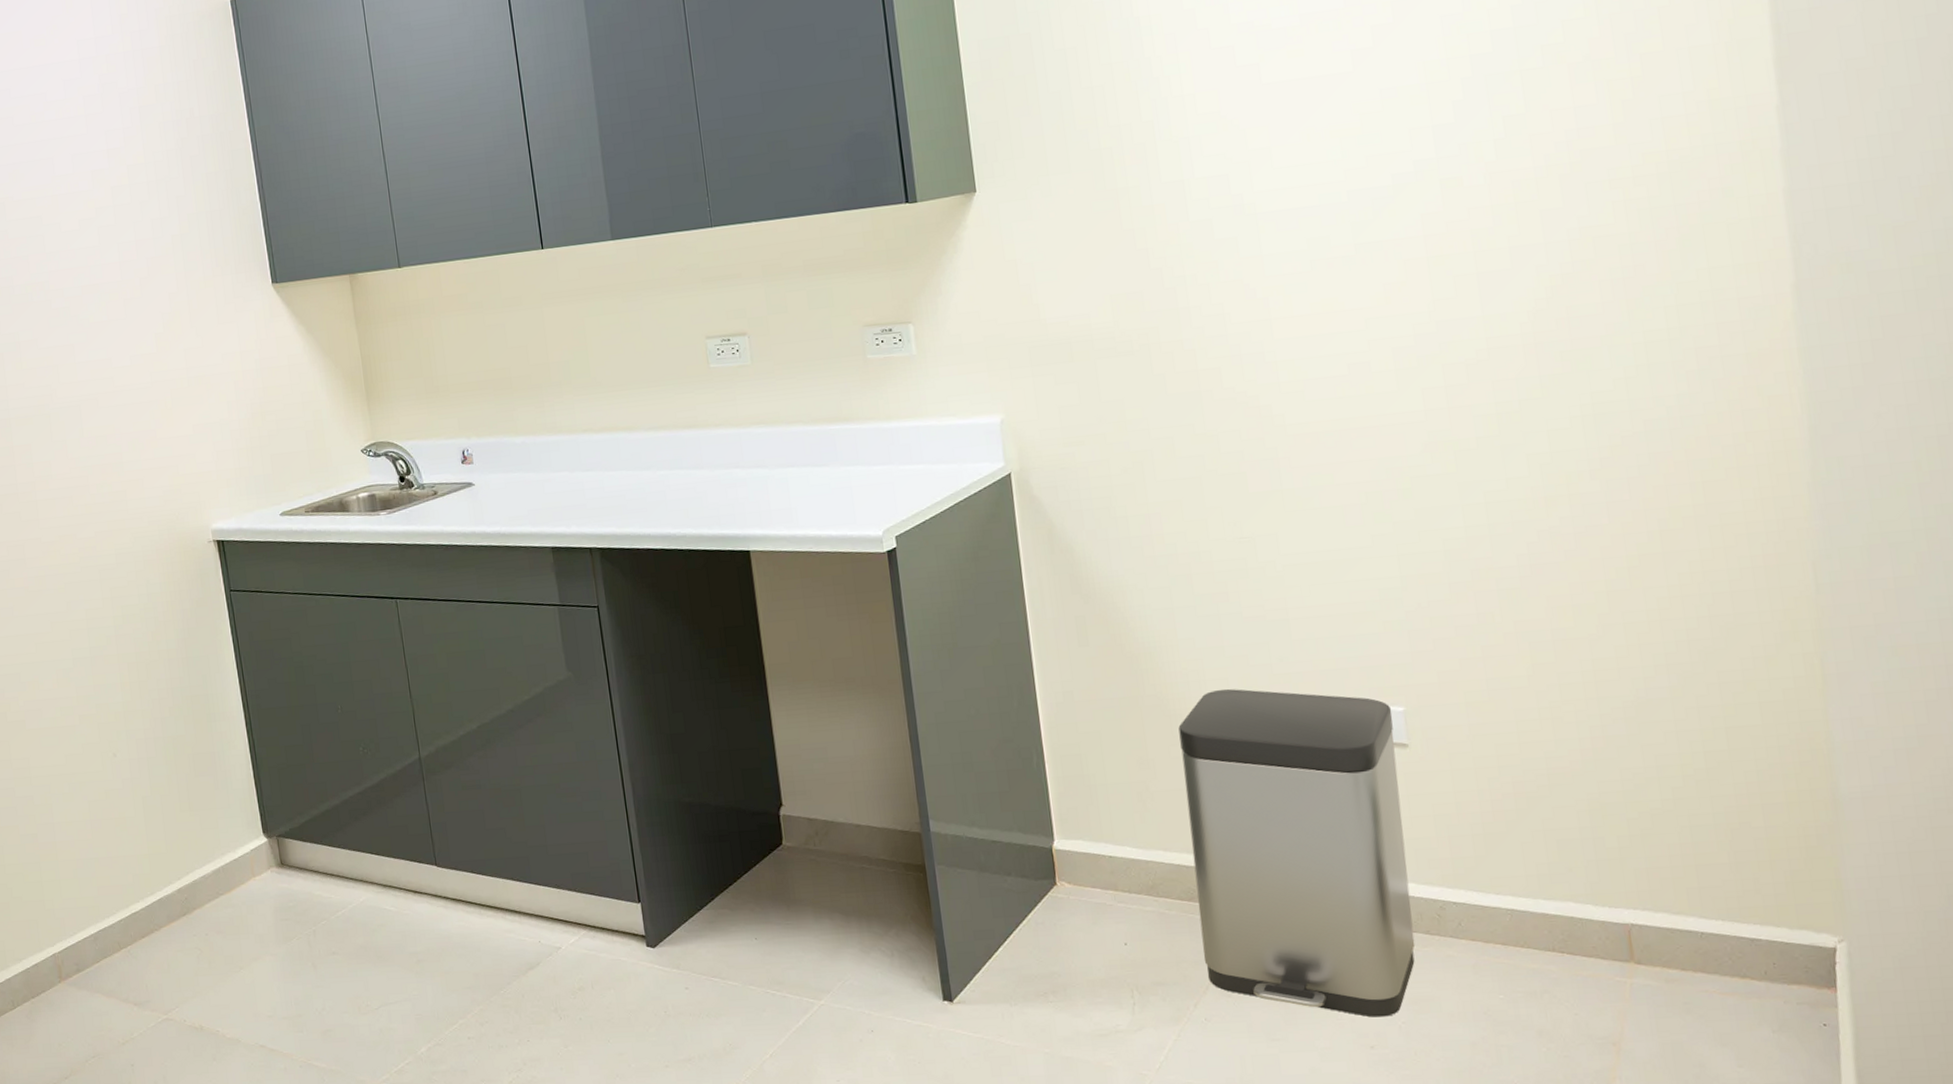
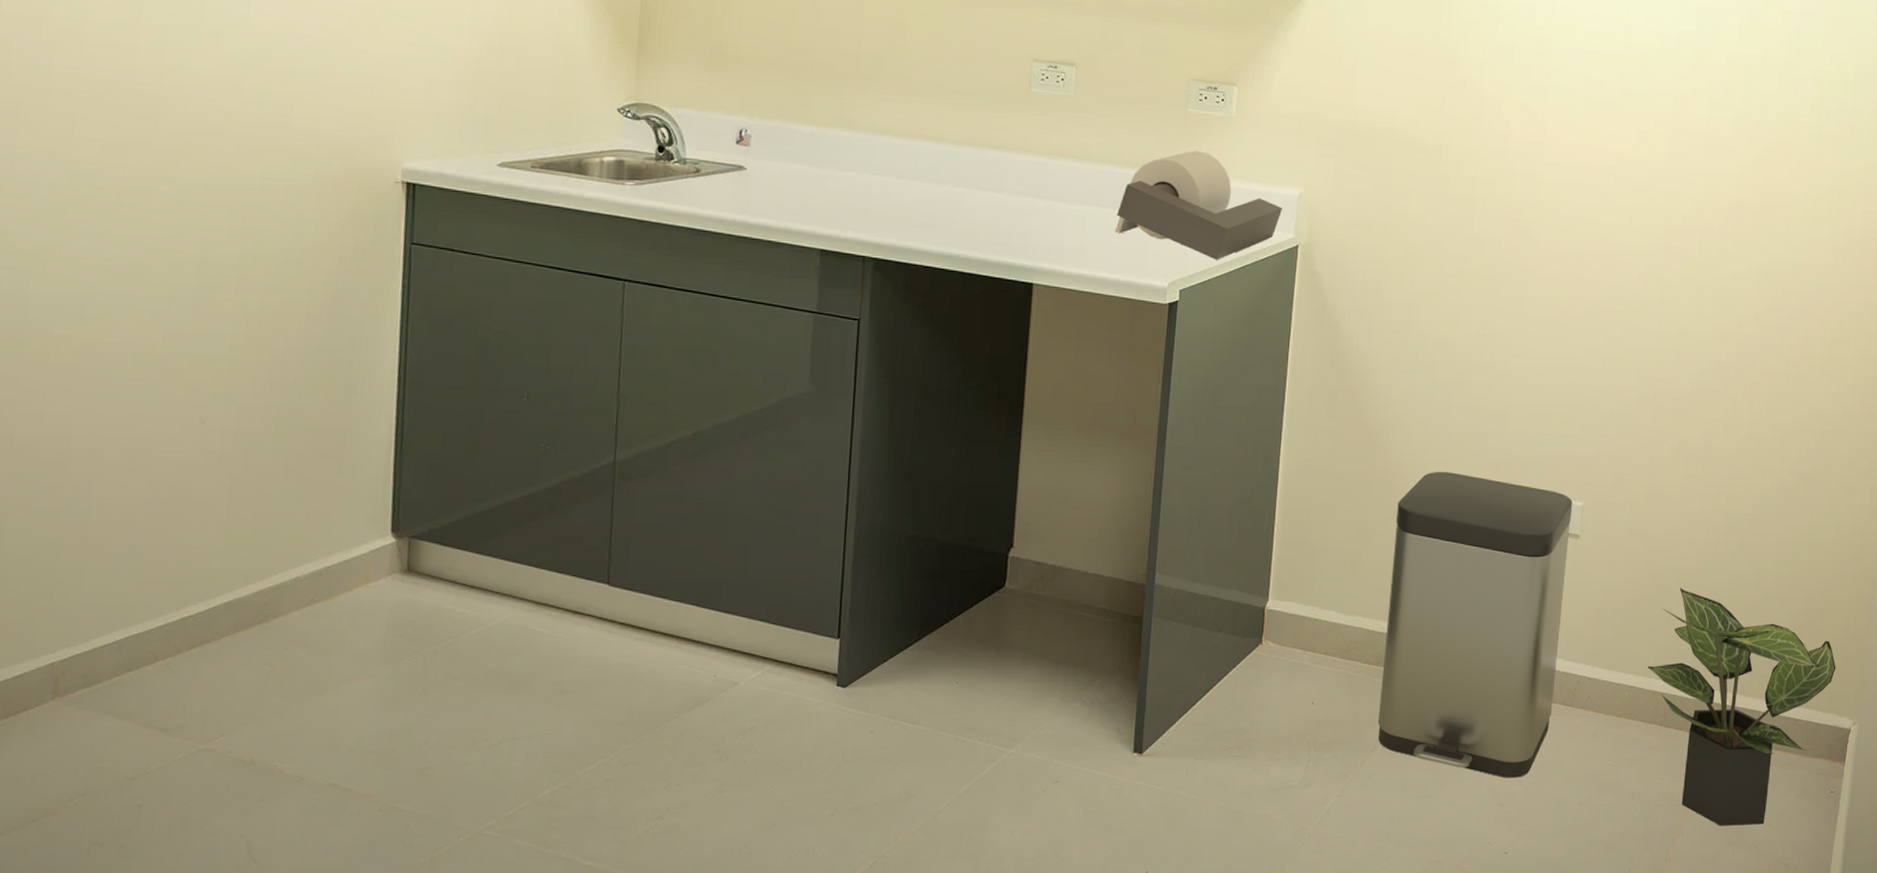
paper towel holder: none [817,395,986,502] -> present [1114,150,1282,260]
potted plant: none [1529,794,1798,1068] -> present [1648,588,1836,826]

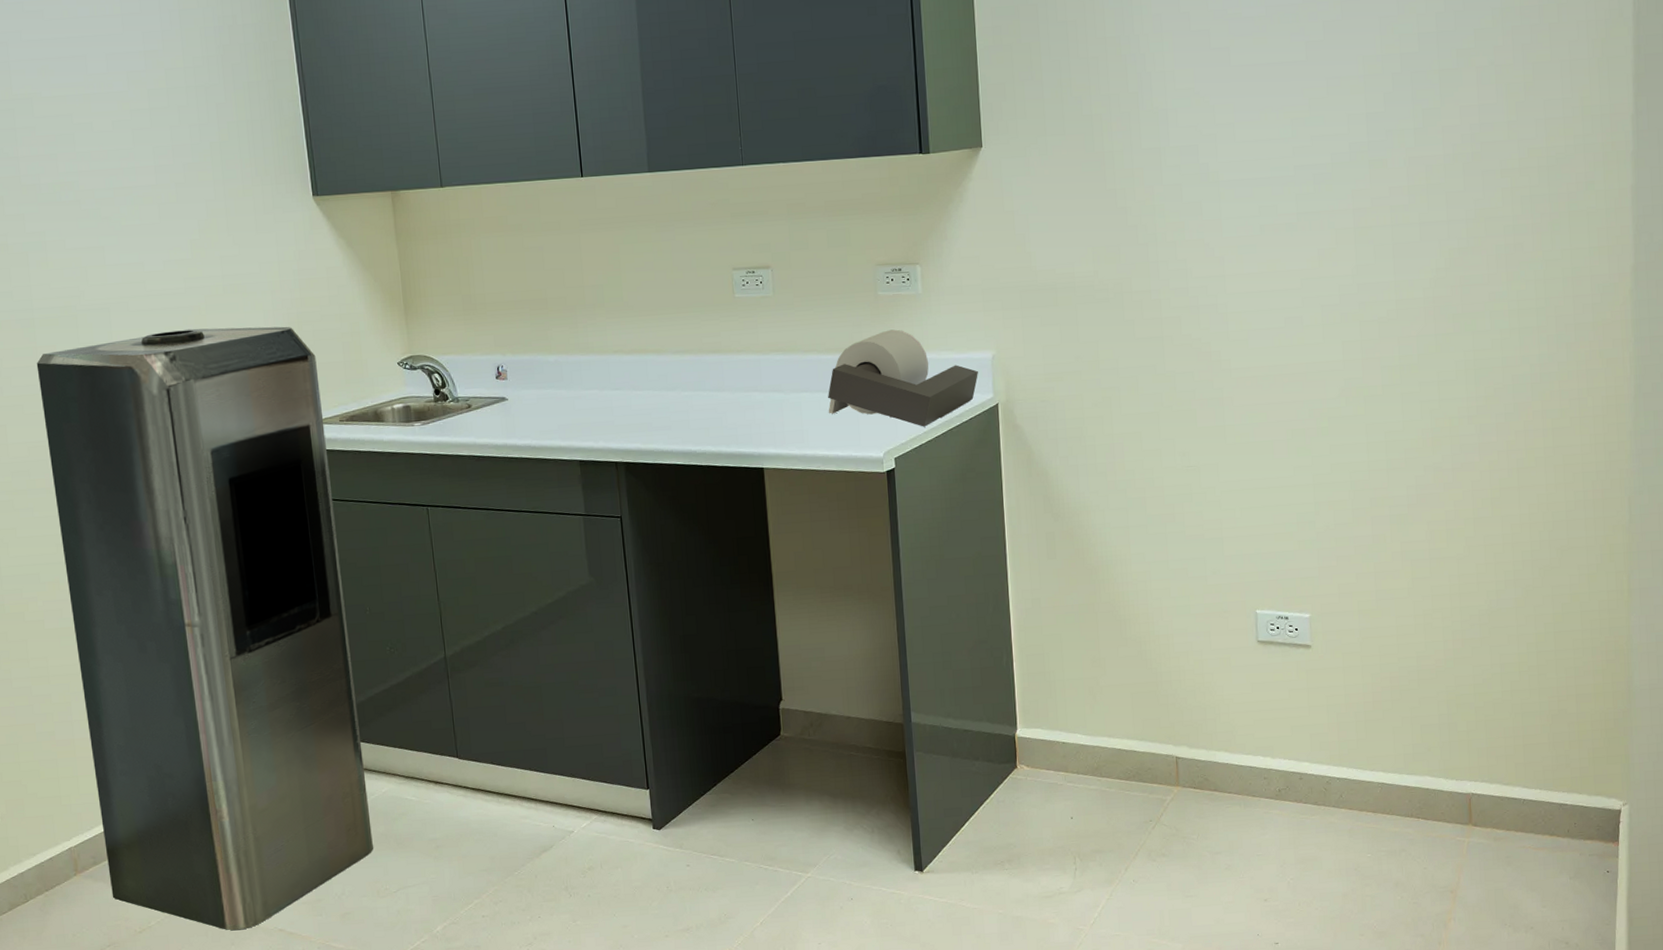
water dispenser: none [101,30,515,783] -> present [36,326,373,931]
pedal bin: present [1378,471,1573,778] -> none [1127,597,1305,875]
potted plant: present [1648,588,1836,826] -> none [1397,687,1598,910]

